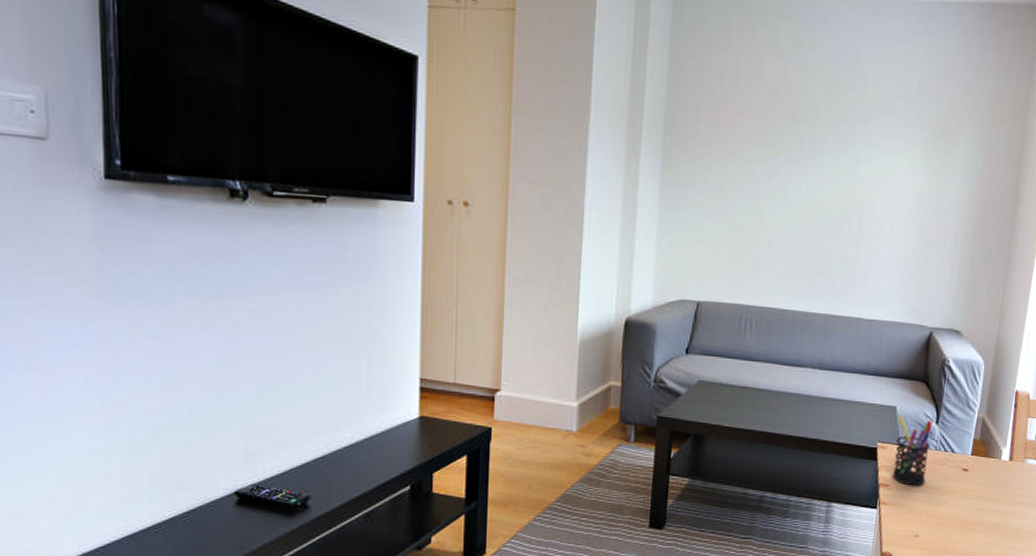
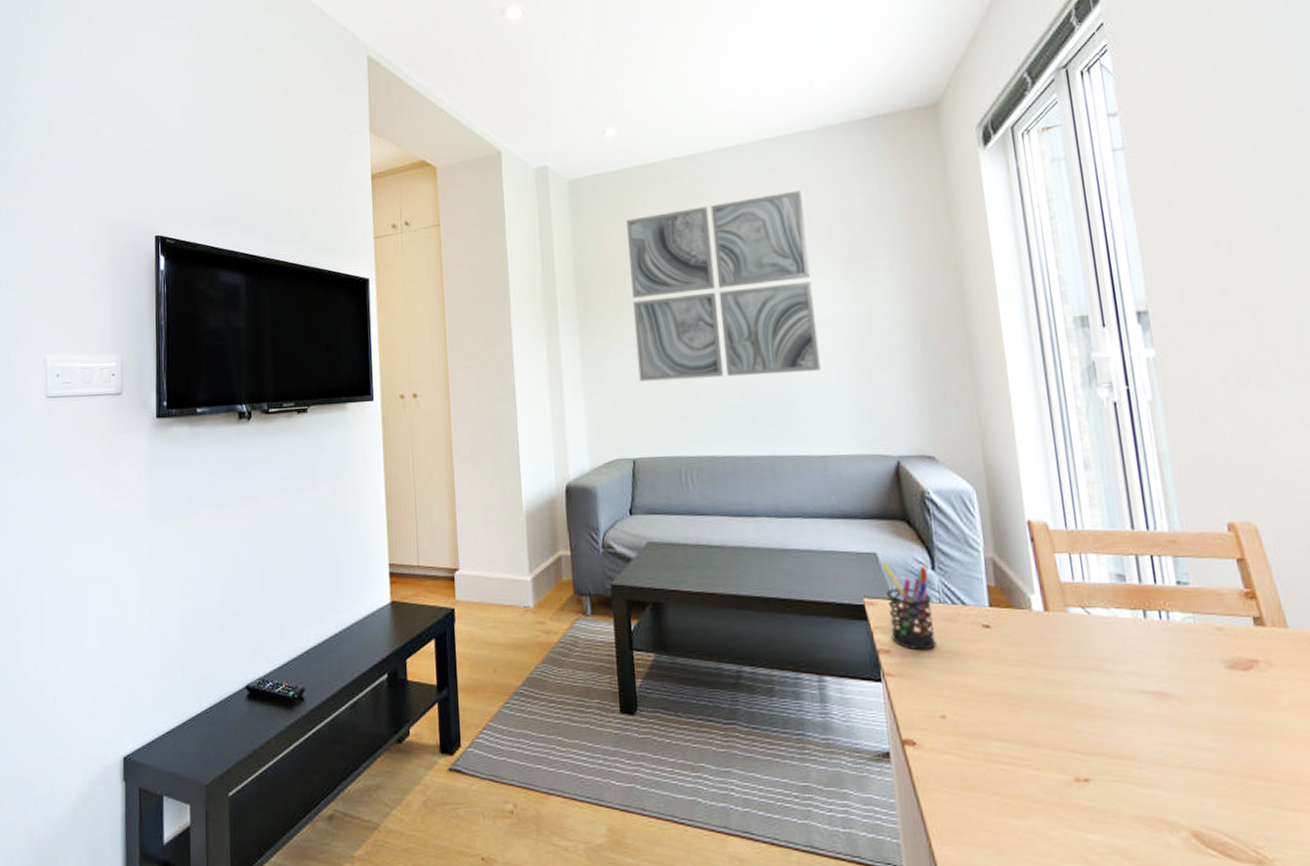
wall art: none [716,53,905,243] -> present [626,190,821,382]

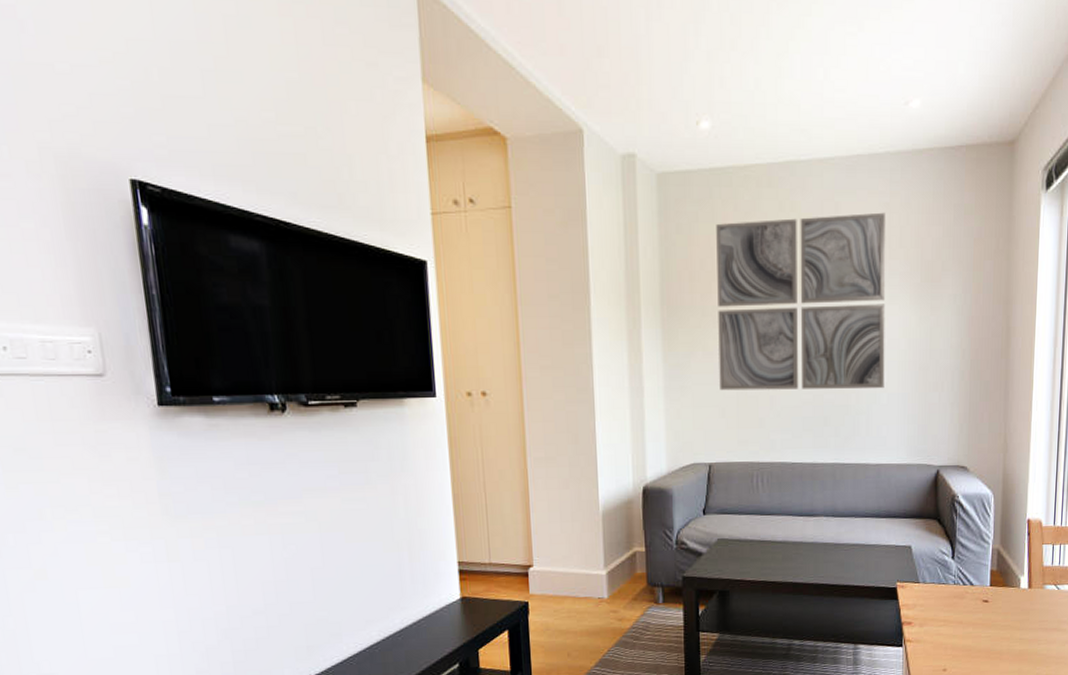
pen holder: present [882,562,936,651] -> none [914,553,949,622]

